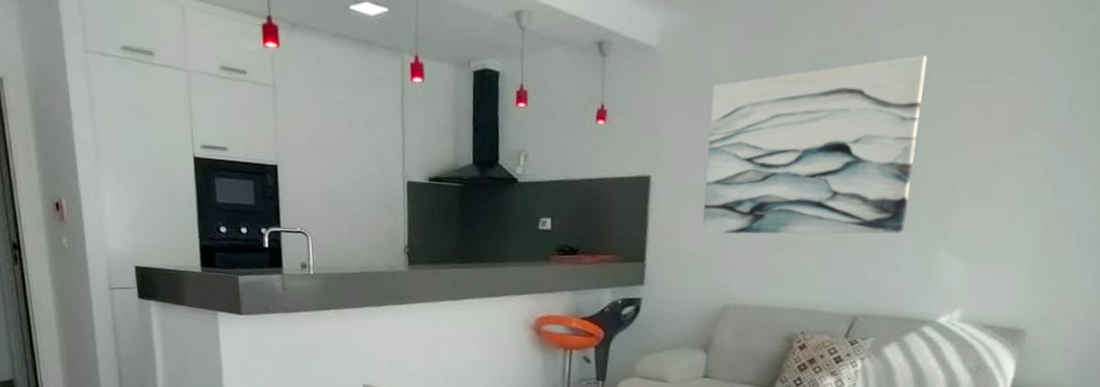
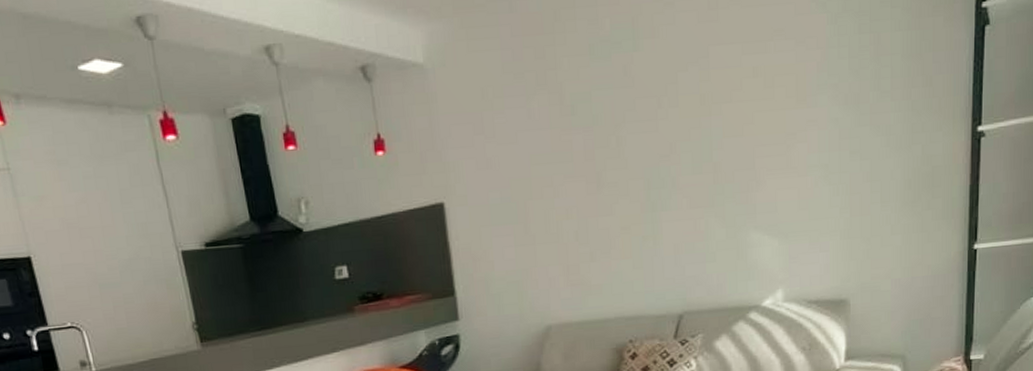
wall art: present [701,55,928,235] -> none [491,32,712,255]

